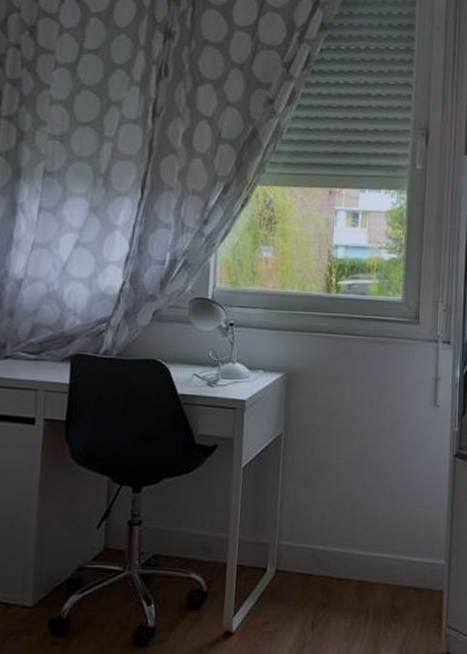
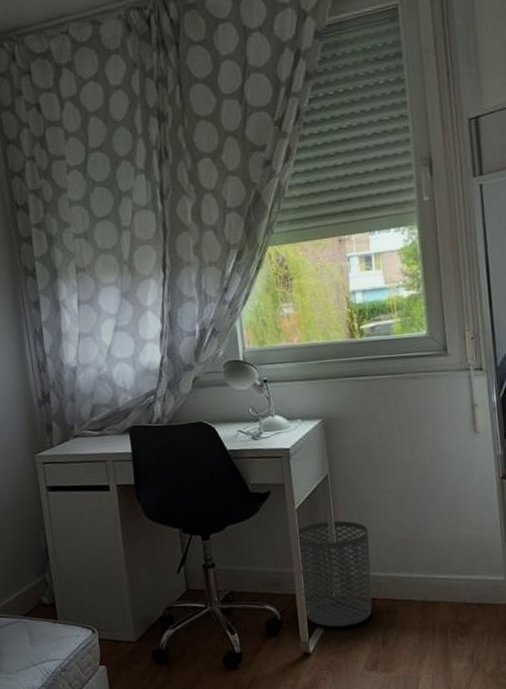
waste bin: none [233,483,316,604] -> present [297,520,372,627]

